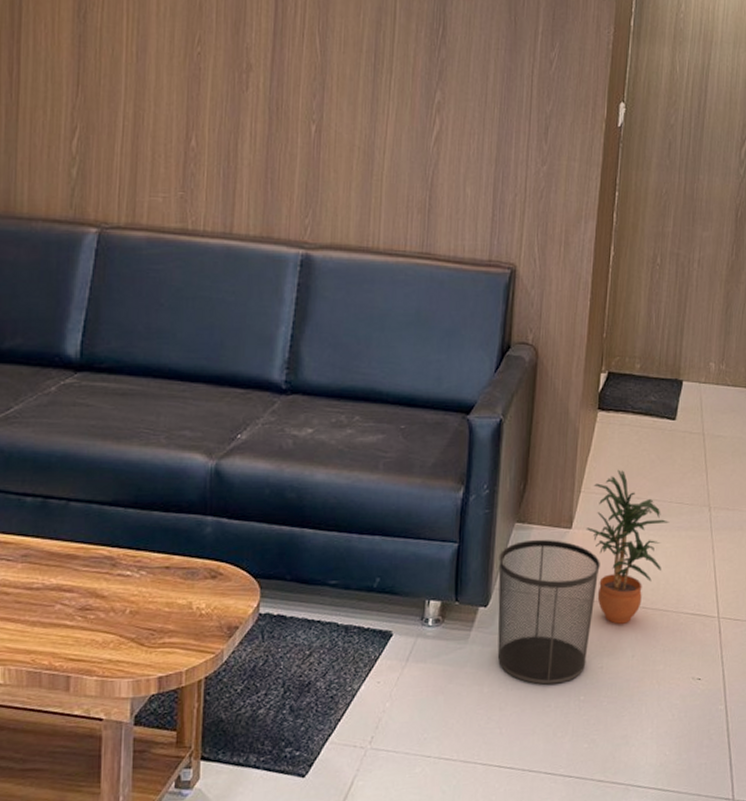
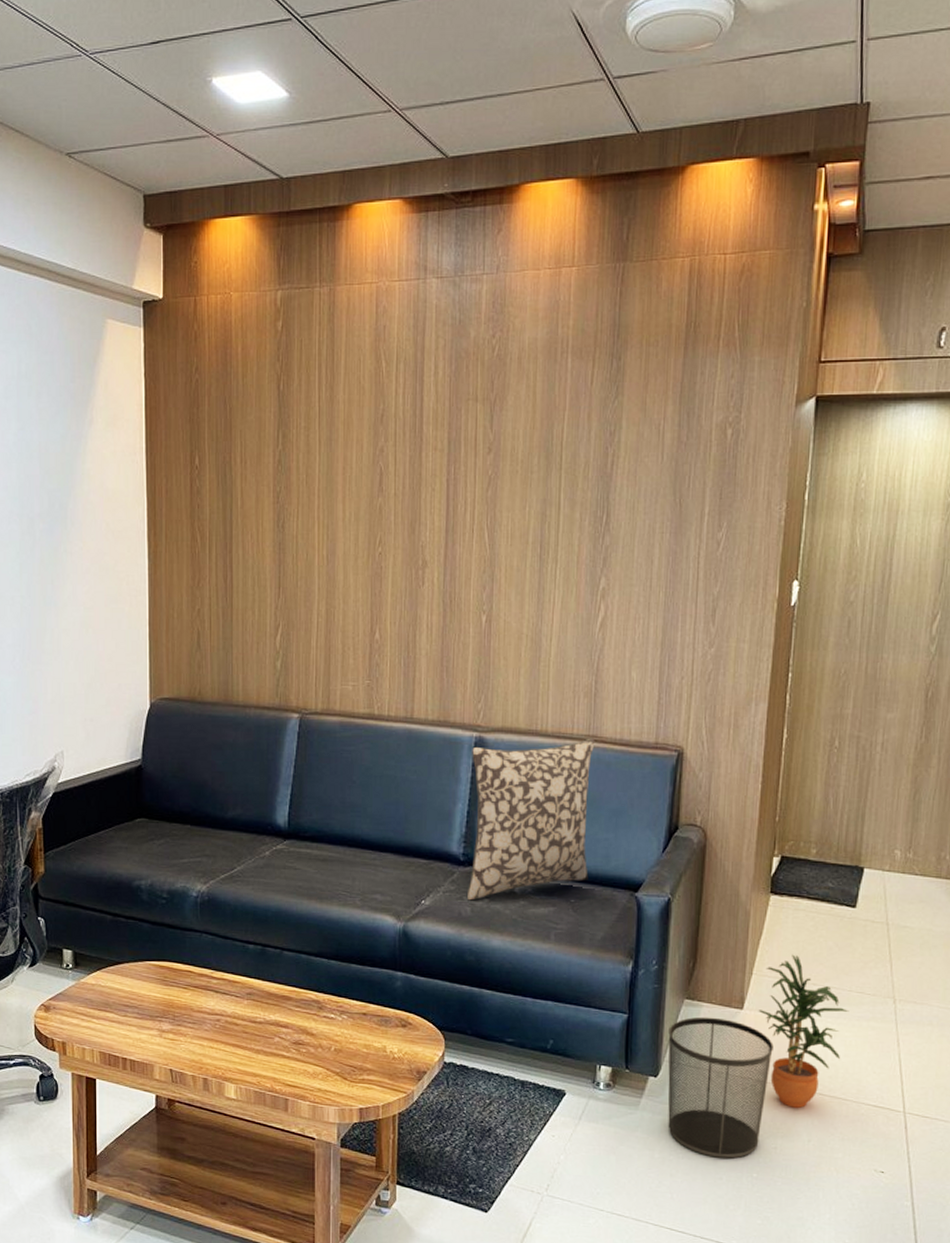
pillow: none [288,255,429,432] -> present [466,738,595,901]

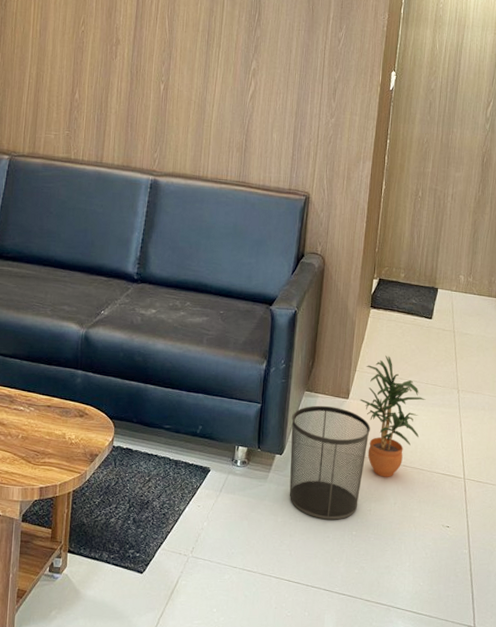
pillow: present [466,738,595,901] -> none [138,183,244,312]

